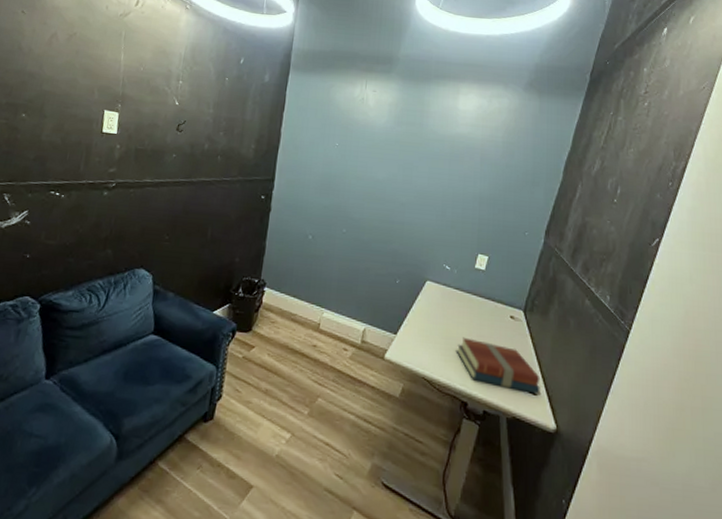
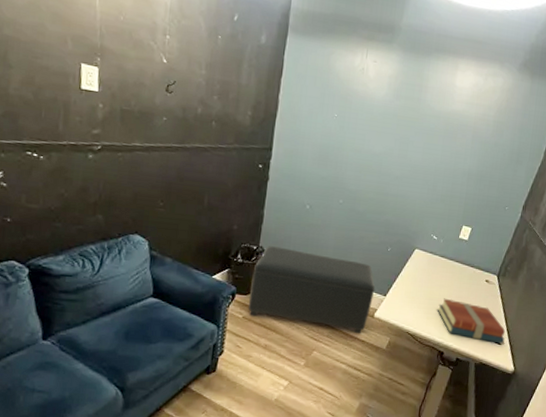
ottoman: none [248,279,384,378] -> present [248,246,375,333]

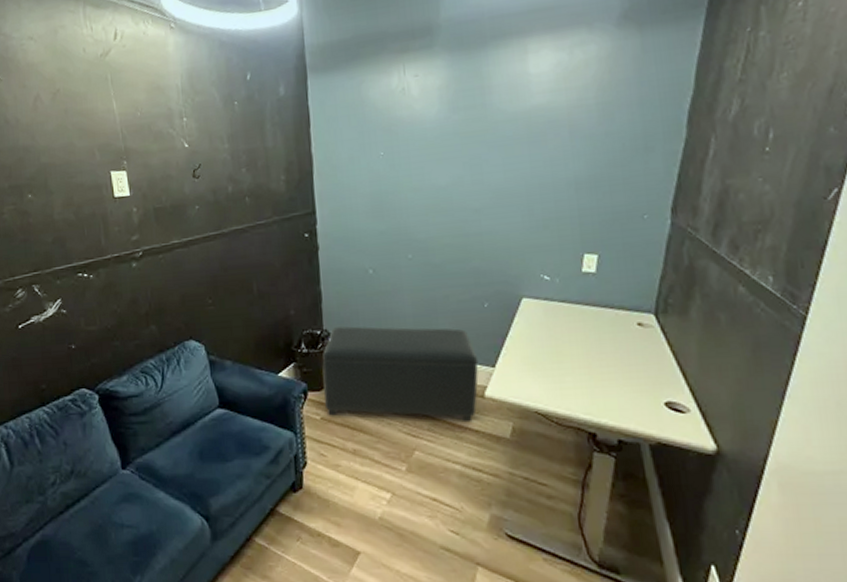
books: present [437,298,506,344] -> none [572,357,690,412]

